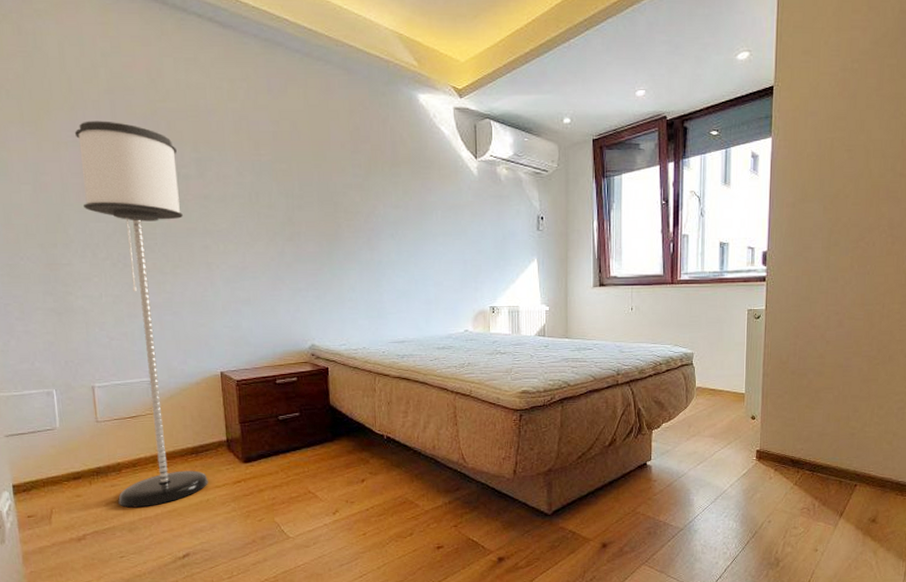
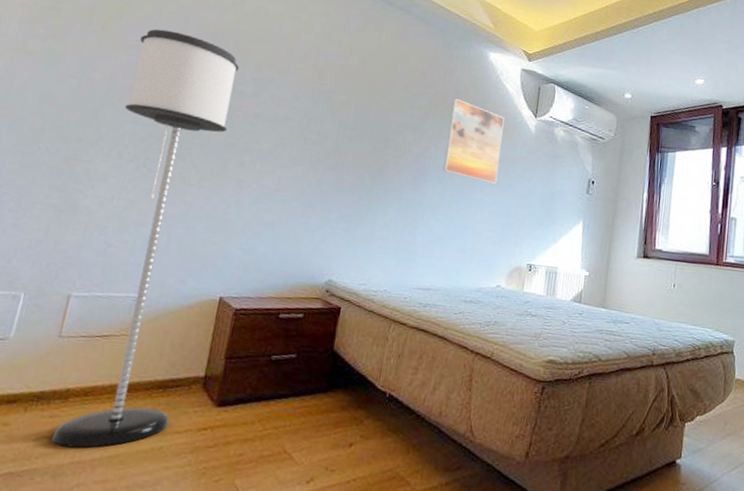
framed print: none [391,149,448,234] -> present [443,98,505,185]

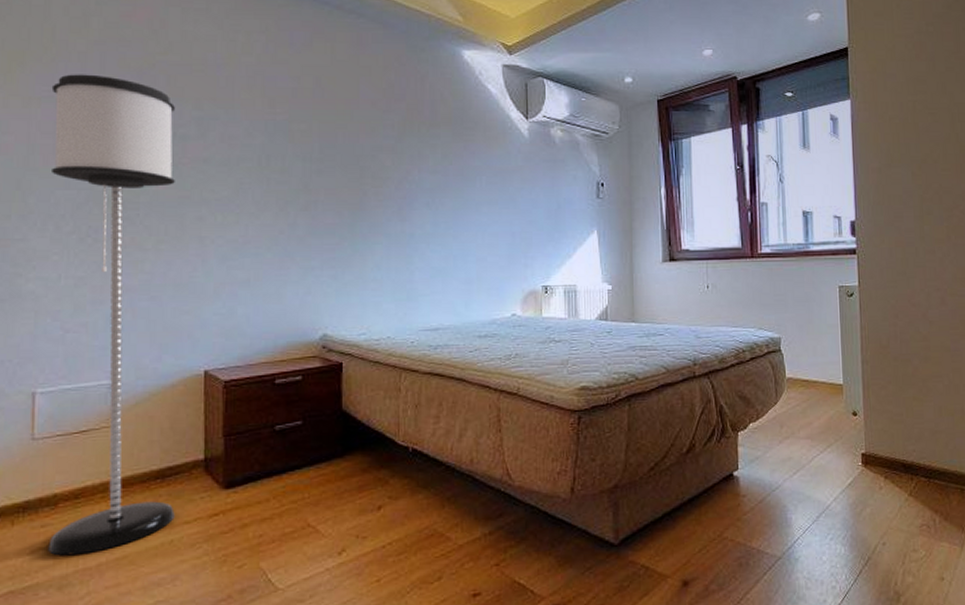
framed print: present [443,98,505,185] -> none [429,109,494,203]

